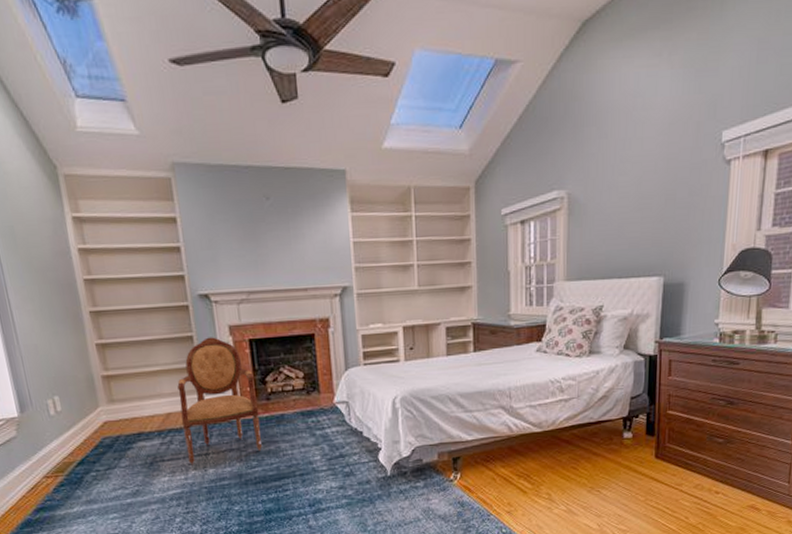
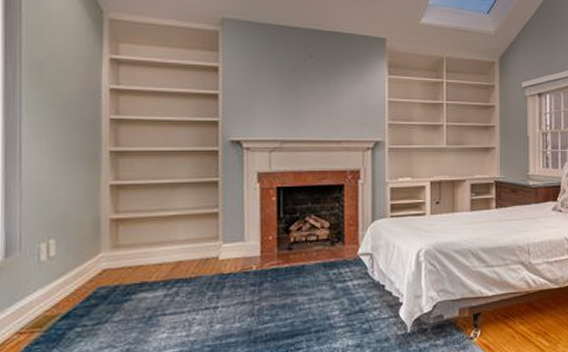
armchair: present [177,337,263,465] -> none [193,183,279,320]

